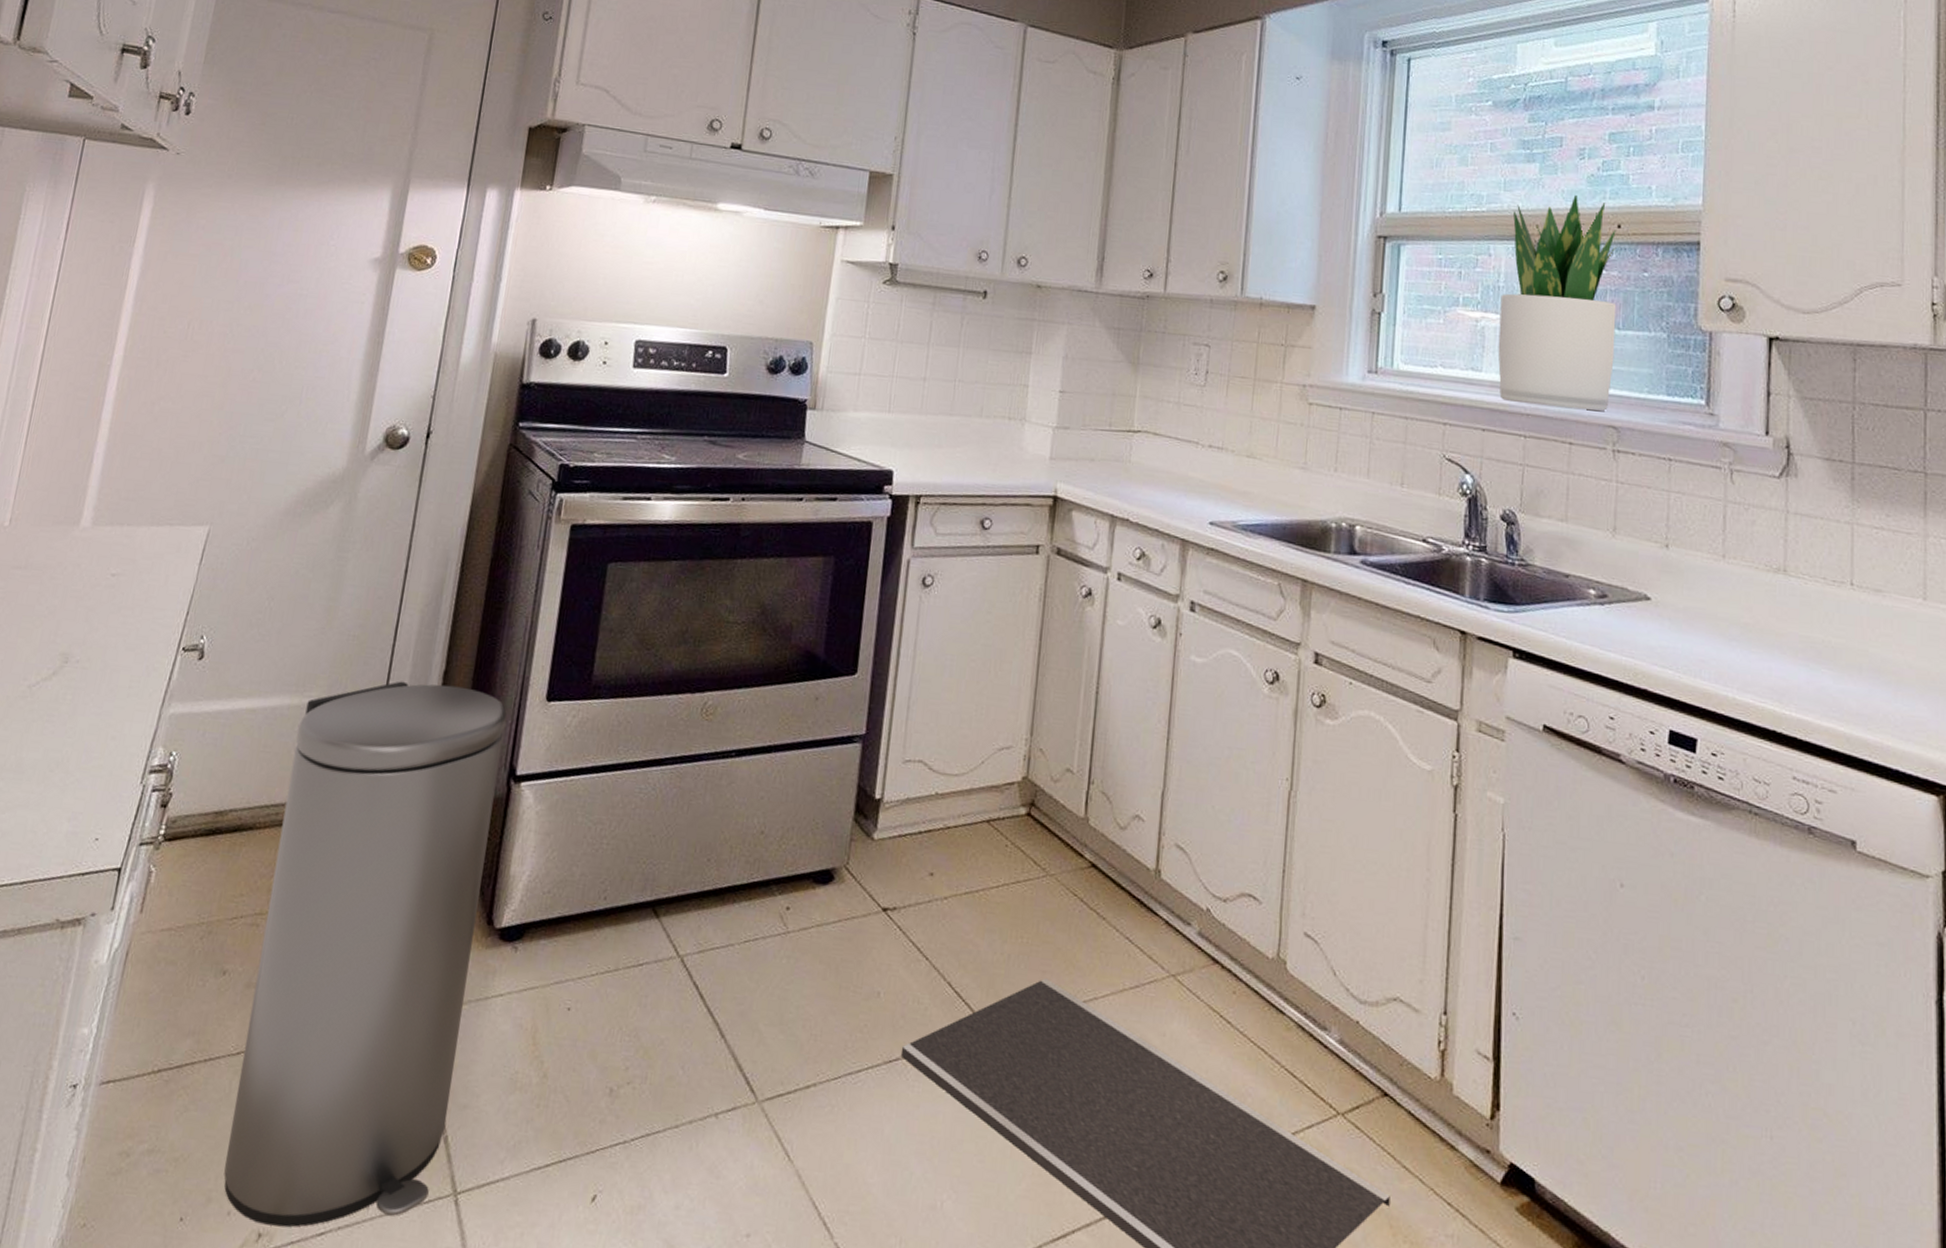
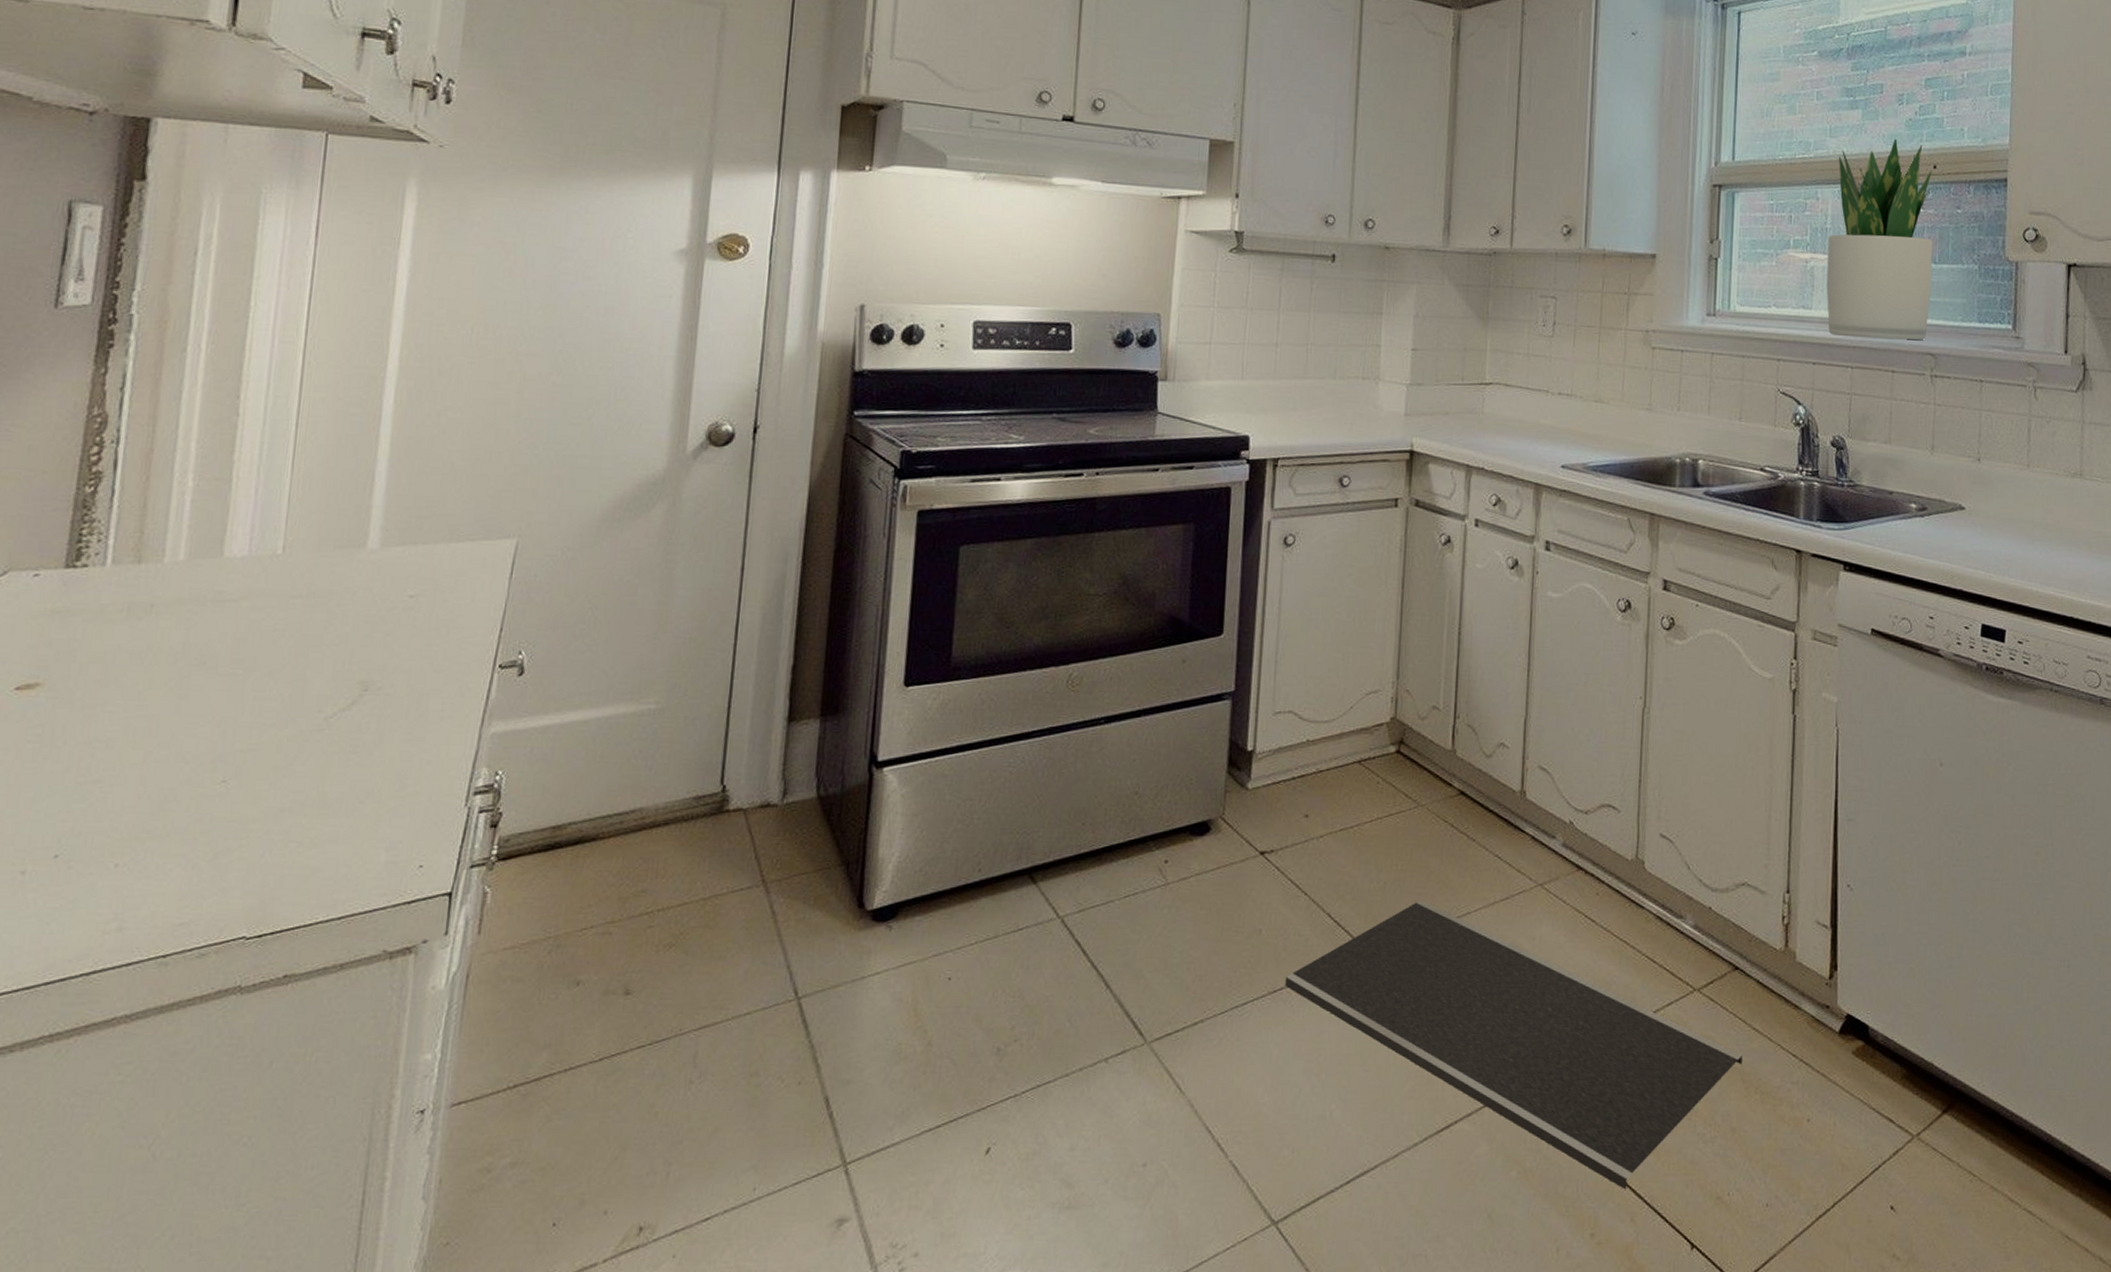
pedal bin: present [224,681,507,1227] -> none [596,679,863,1218]

